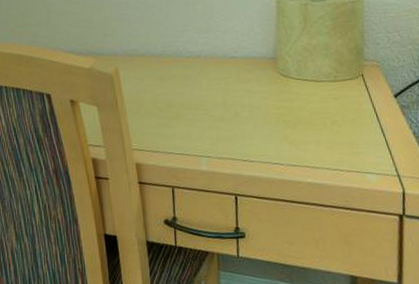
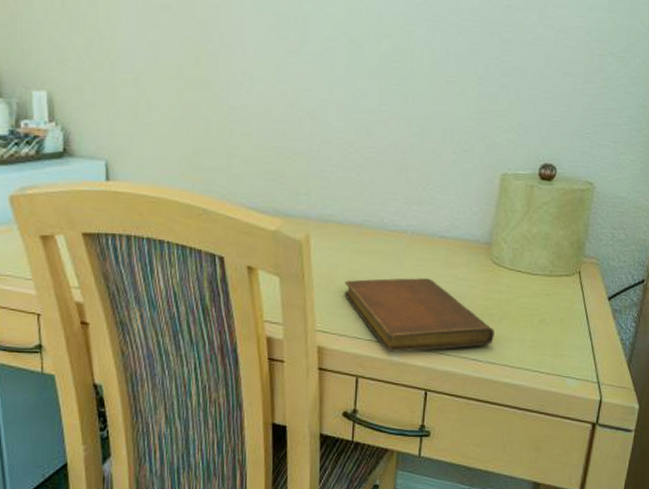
notebook: none [152,95,292,163] -> present [344,278,495,352]

